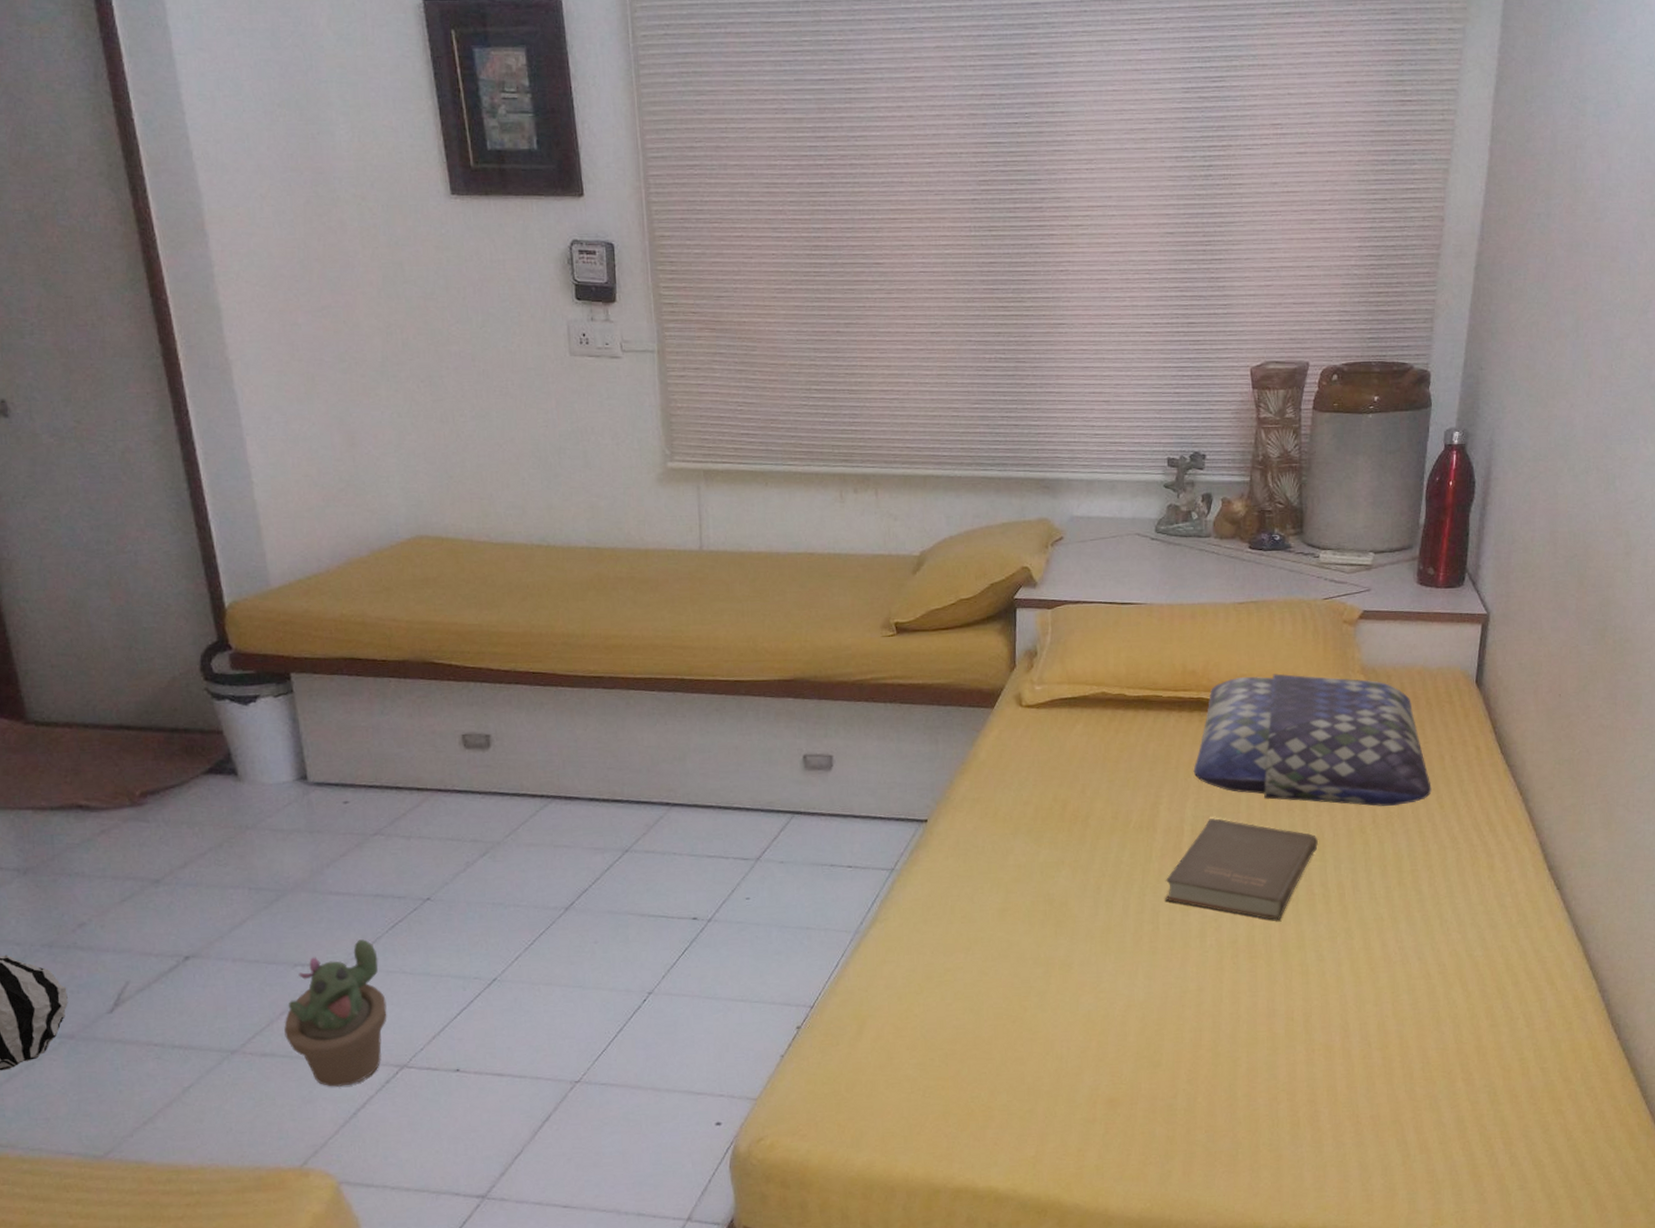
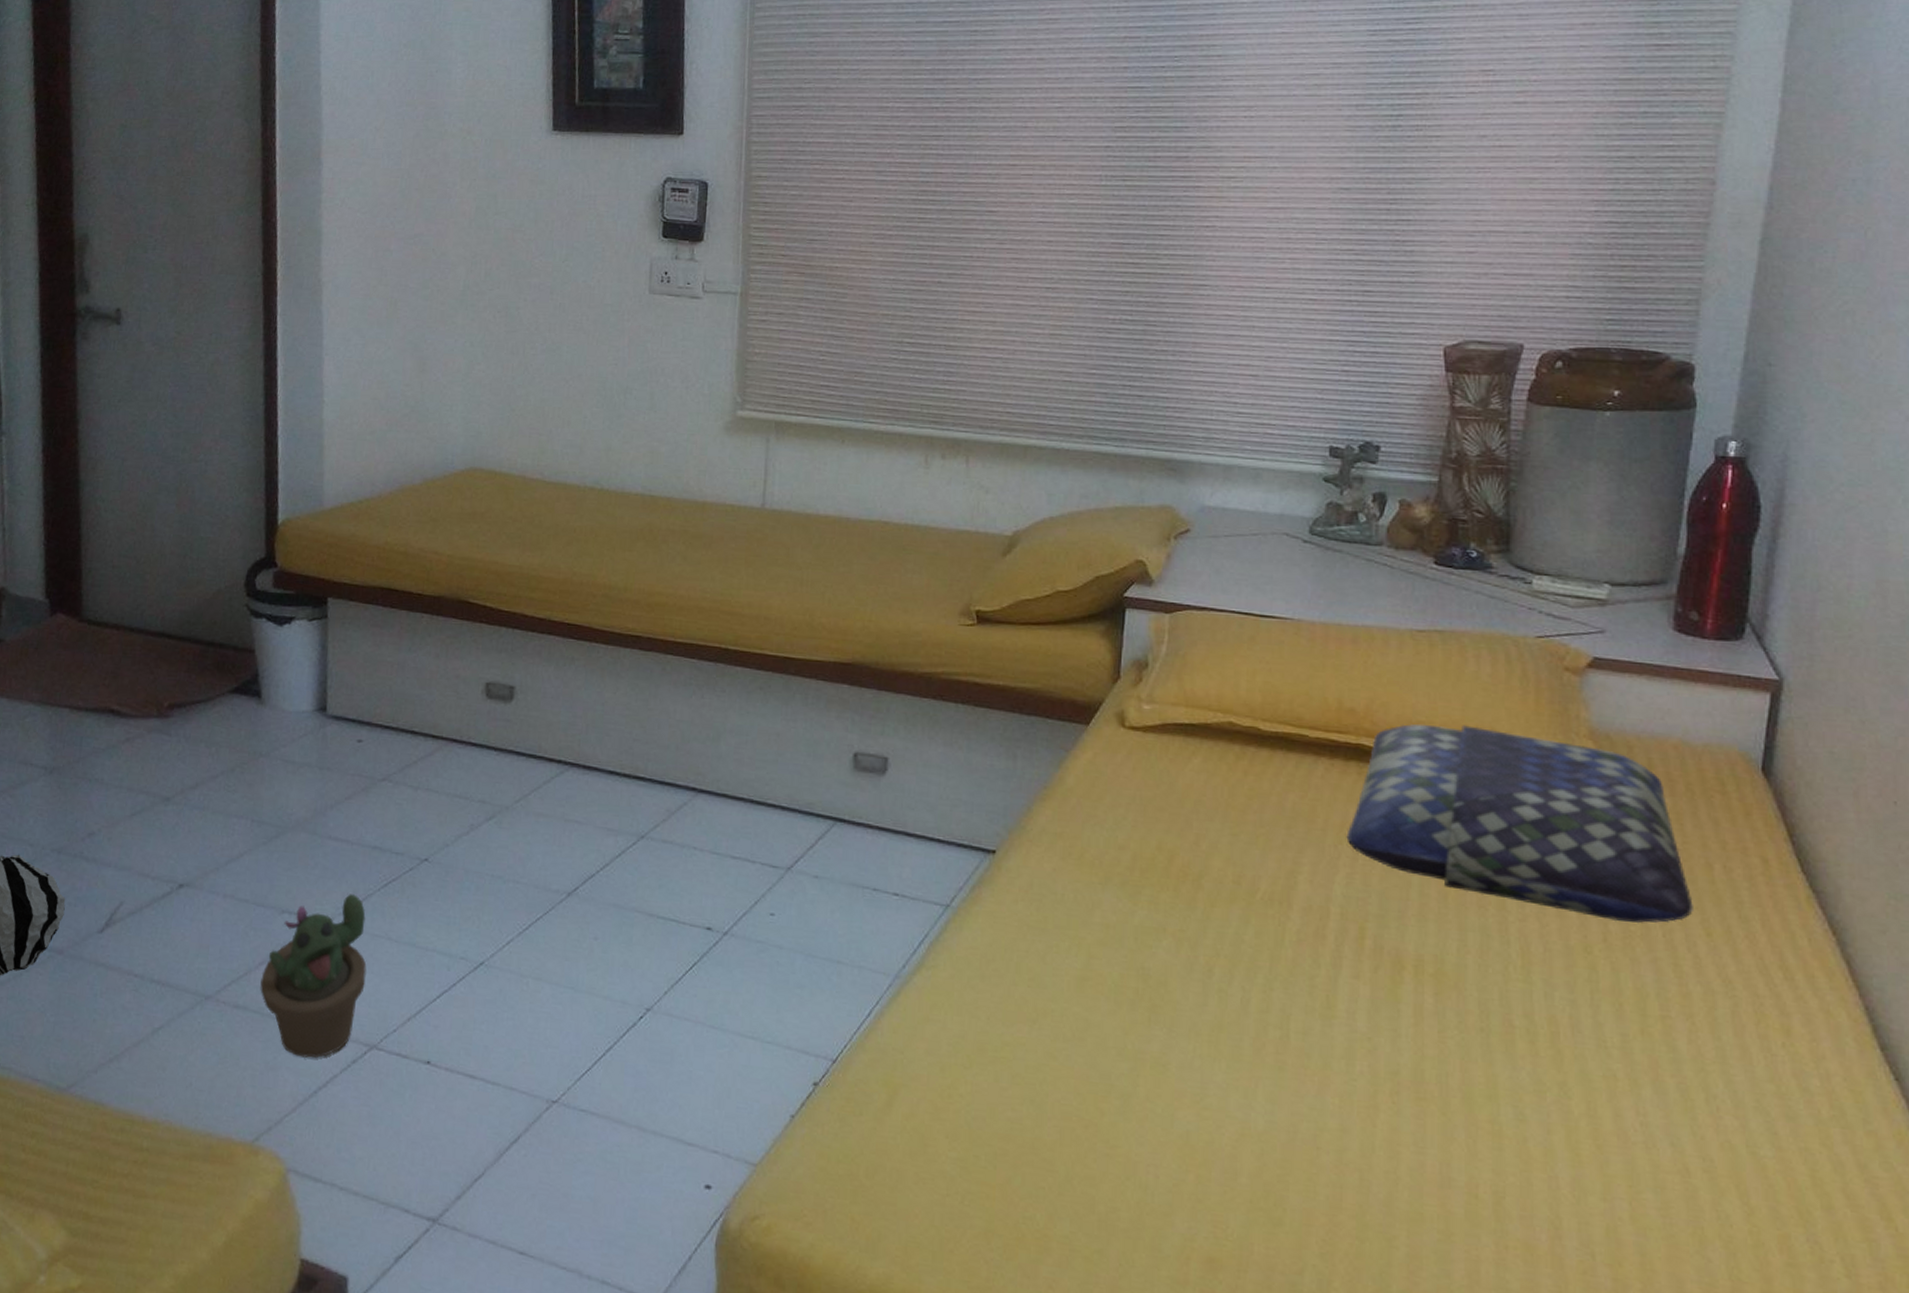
book: present [1164,817,1319,920] -> none [1299,901,1522,1054]

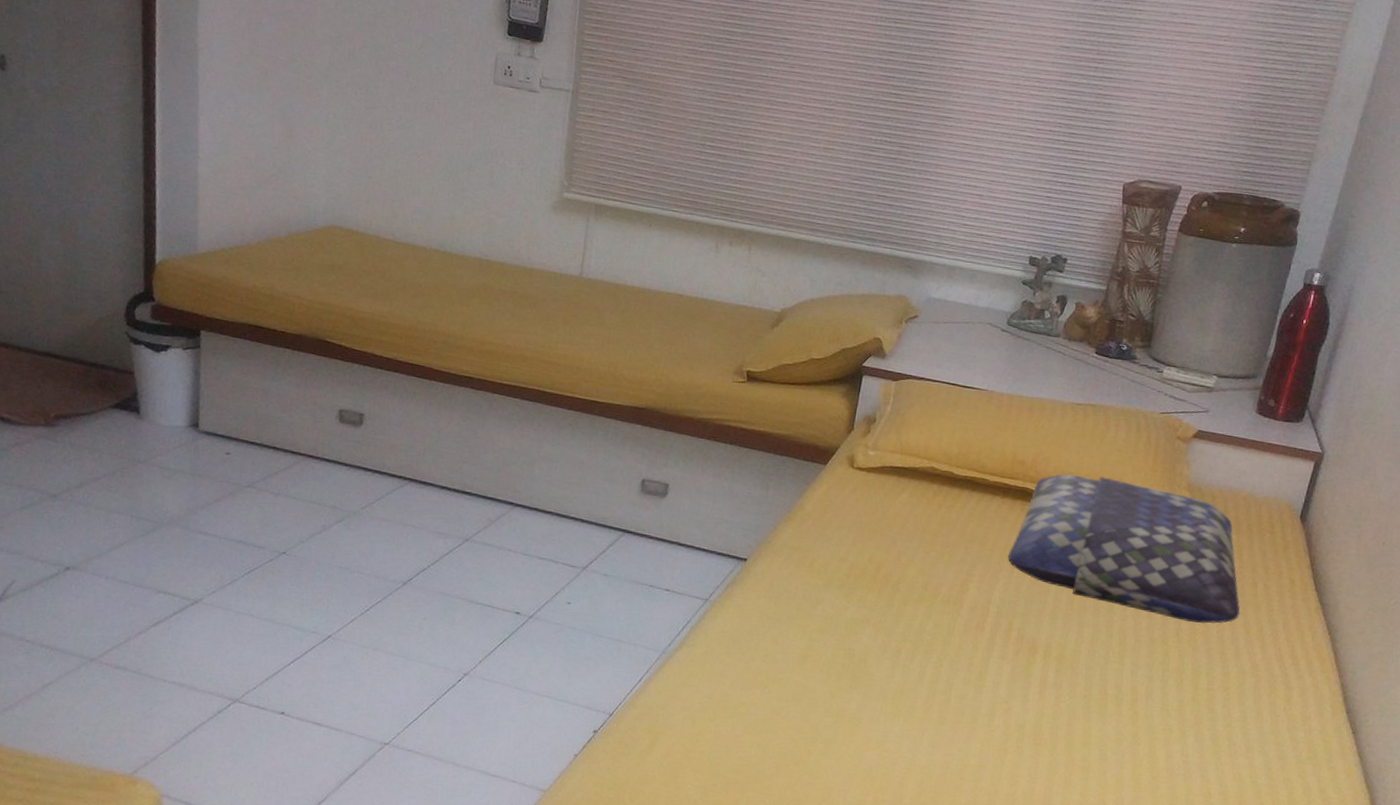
decorative plant: present [260,894,367,1058] -> none [138,579,232,709]

